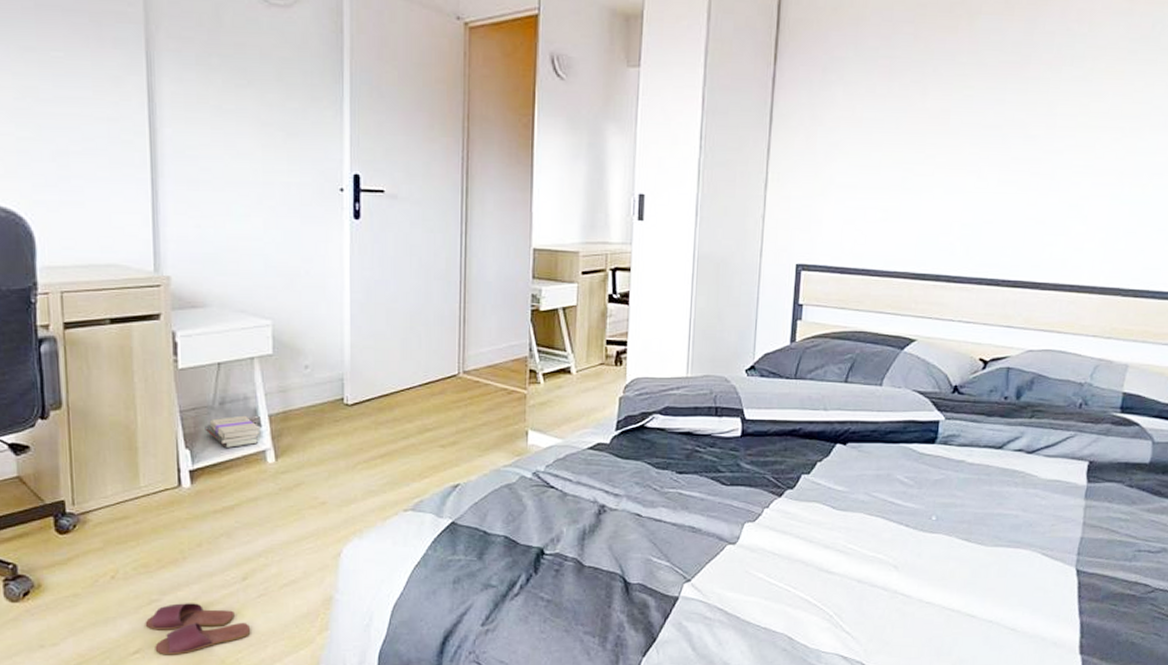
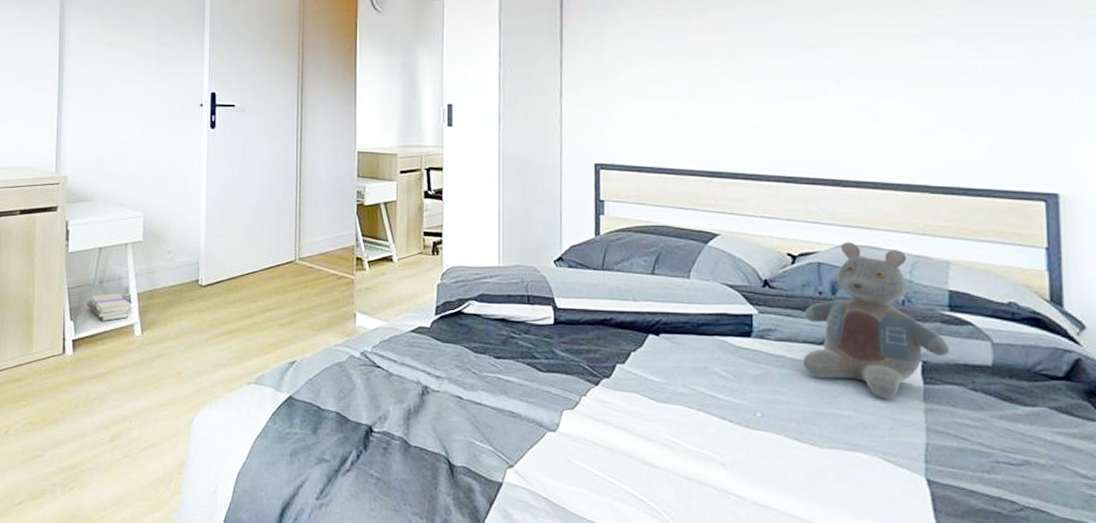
slippers: present [145,603,250,655] -> none [28,460,114,509]
stuffed animal: none [980,347,1116,497] -> present [802,242,950,398]

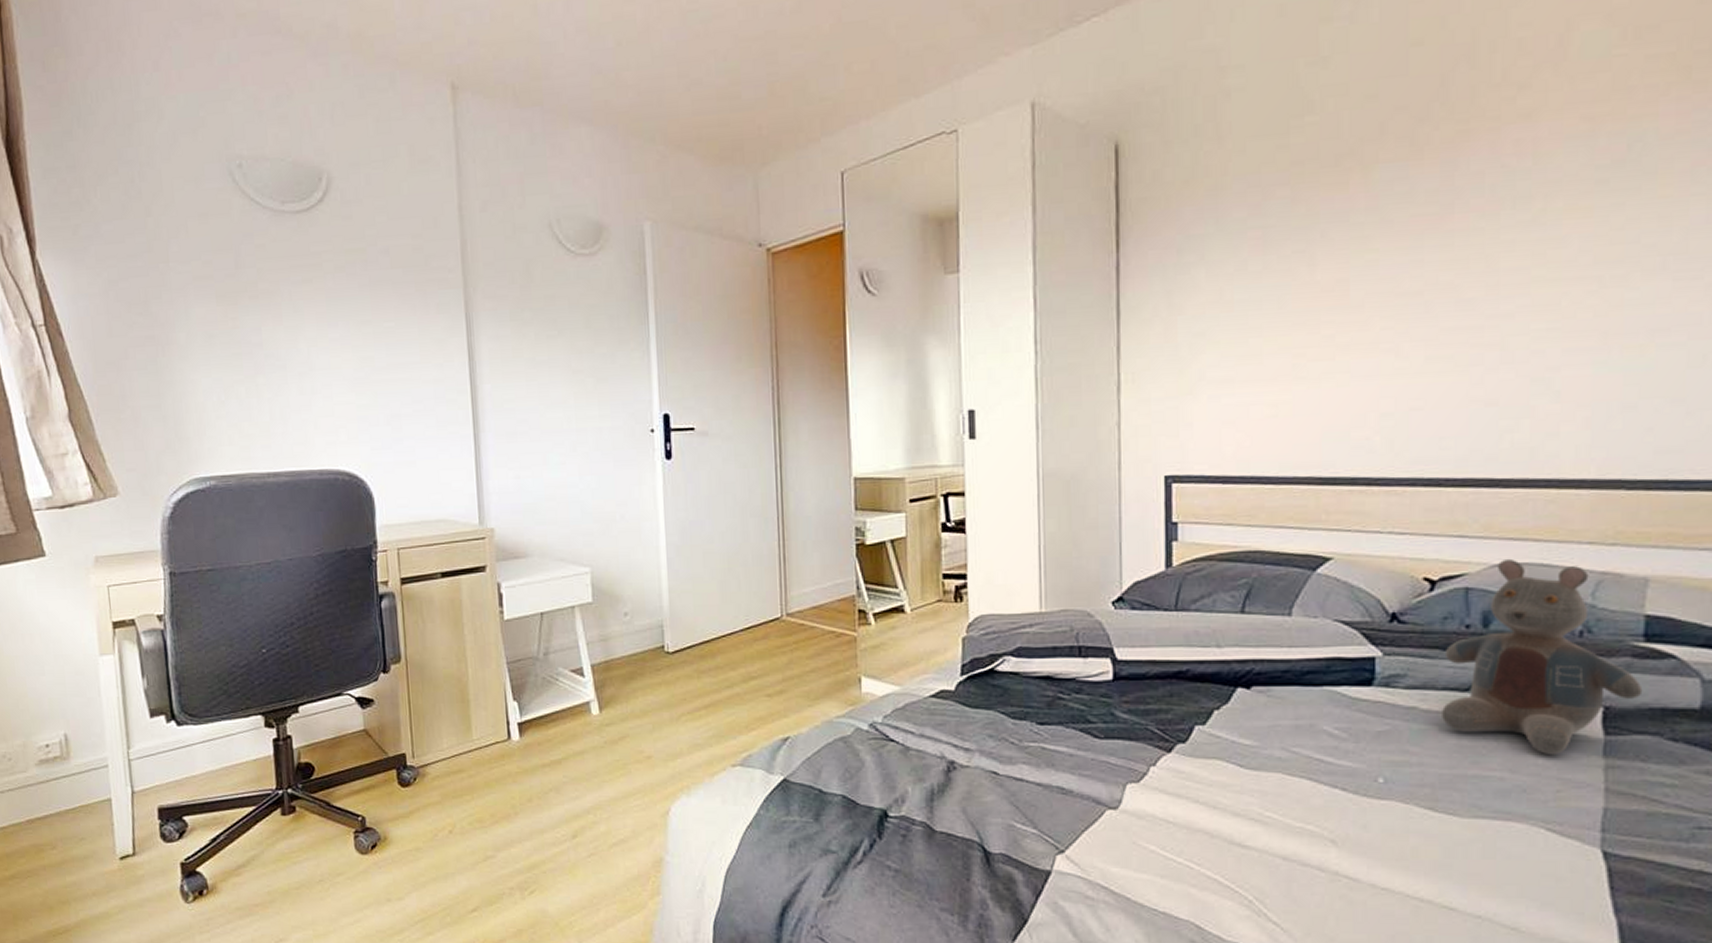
books: present [86,293,131,322] -> none [530,665,584,701]

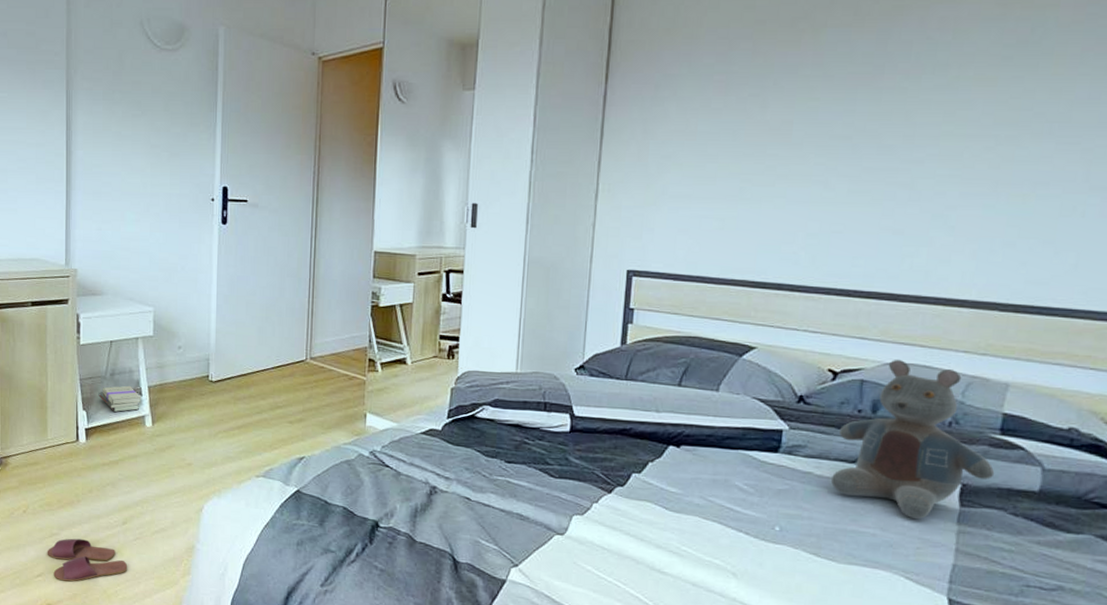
slippers: none [481,860,582,915] -> present [47,538,127,582]
books: none [530,665,584,701] -> present [98,385,141,413]

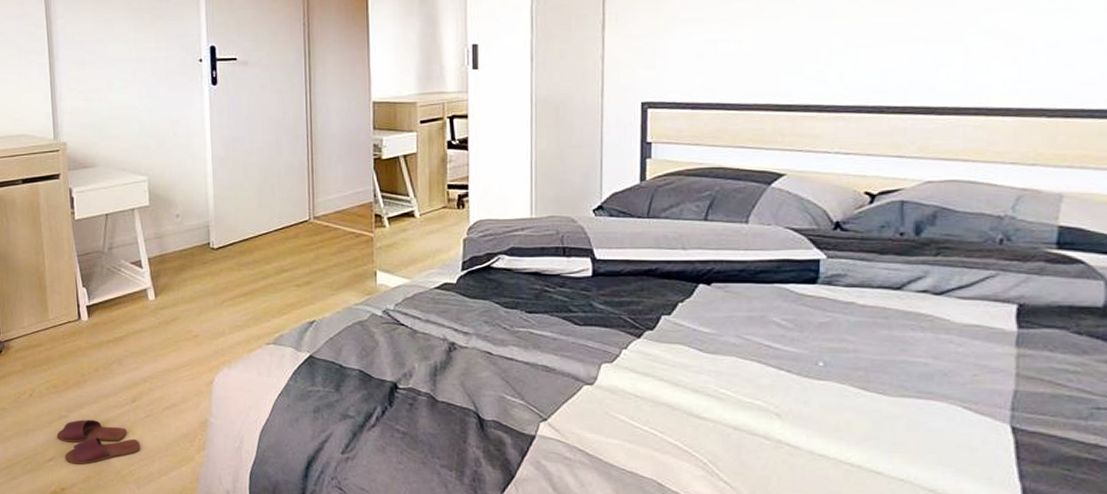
books: present [98,385,141,413] -> none [97,258,142,288]
stuffed animal: present [830,360,995,519] -> none [875,177,1054,344]

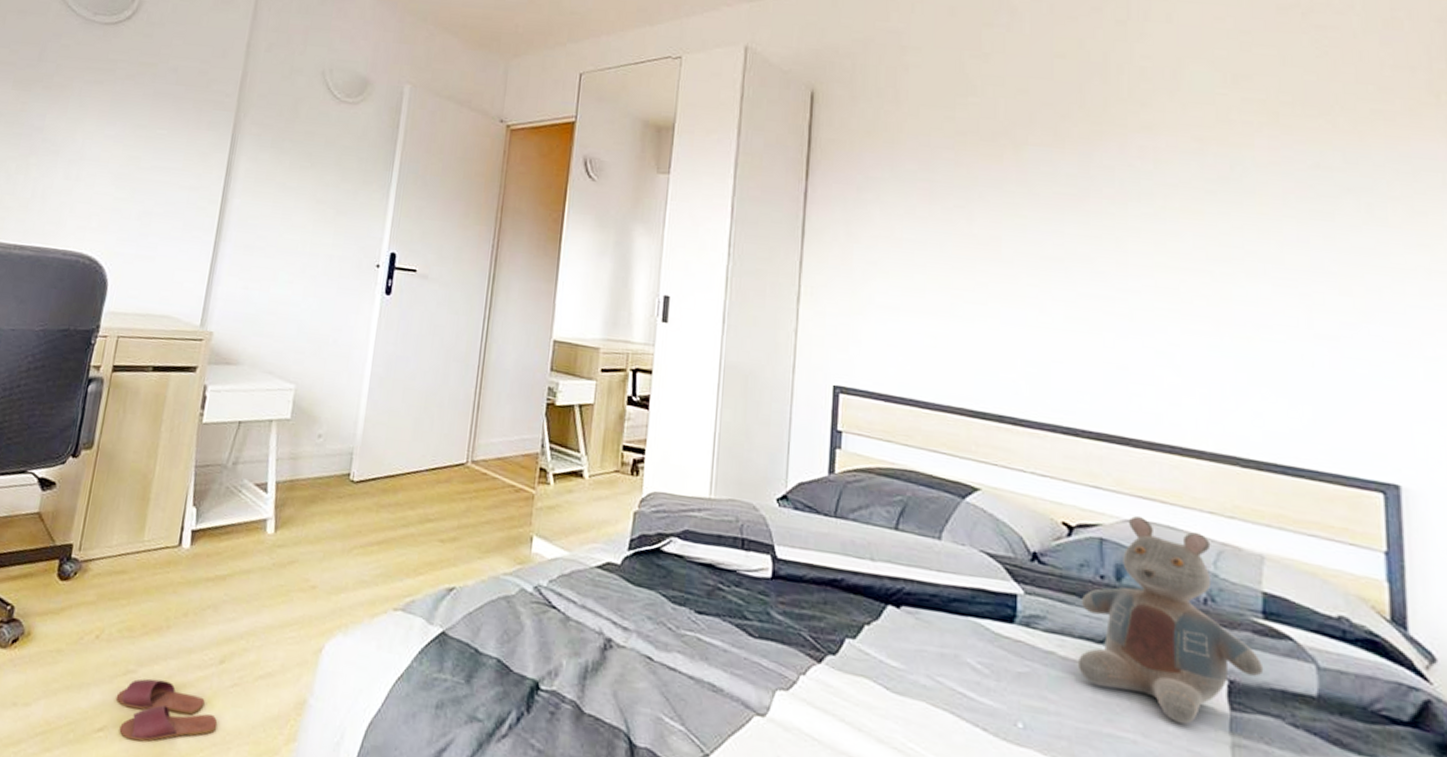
stuffed animal: none [875,177,1054,344] -> present [1077,516,1264,724]

